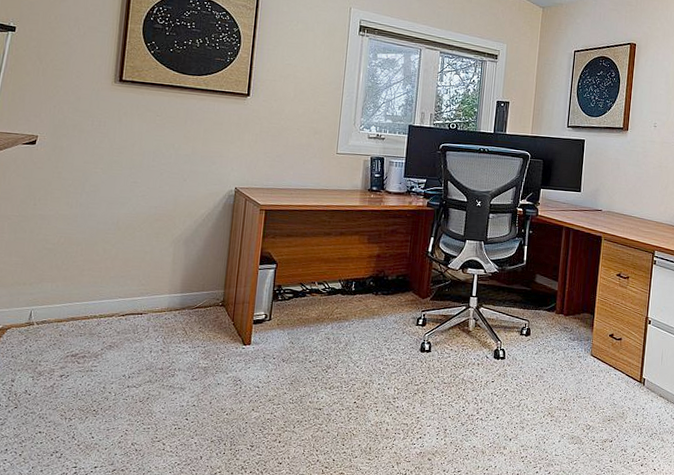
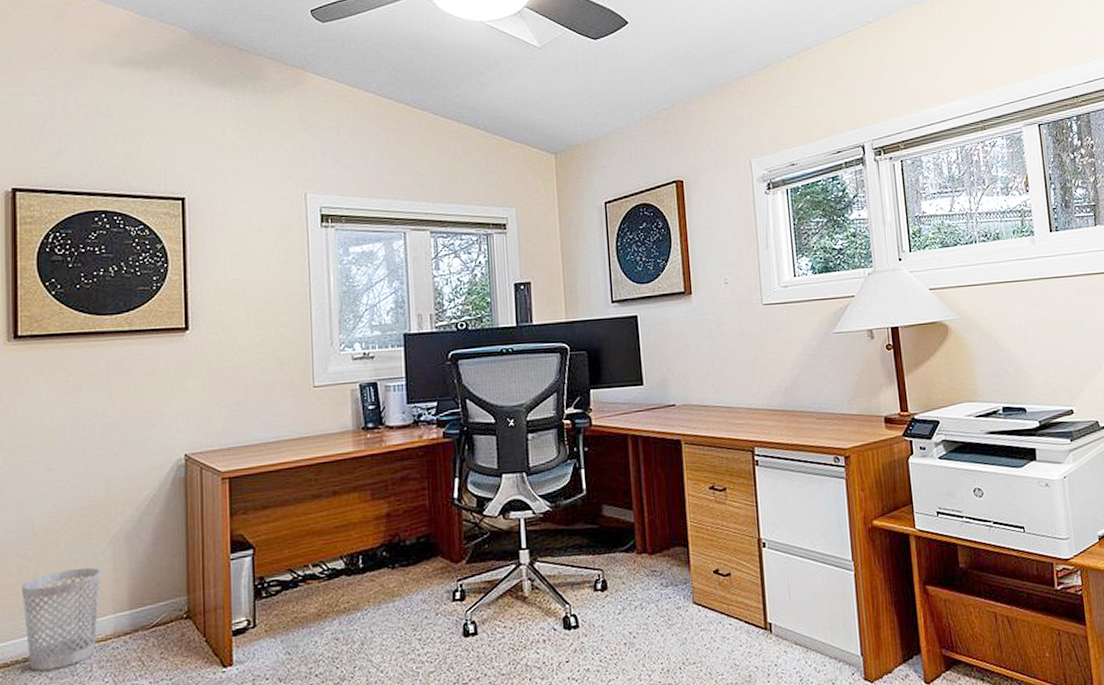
wastebasket: none [103,257,164,327] -> present [21,567,101,671]

